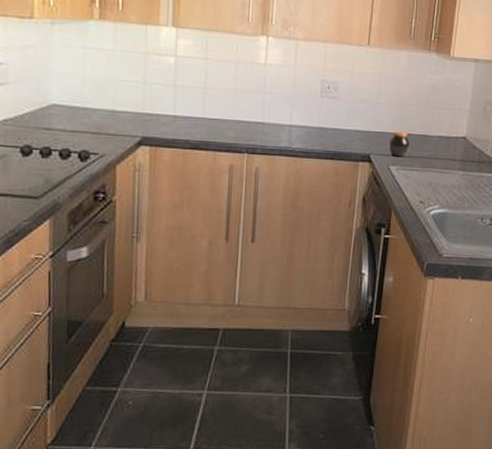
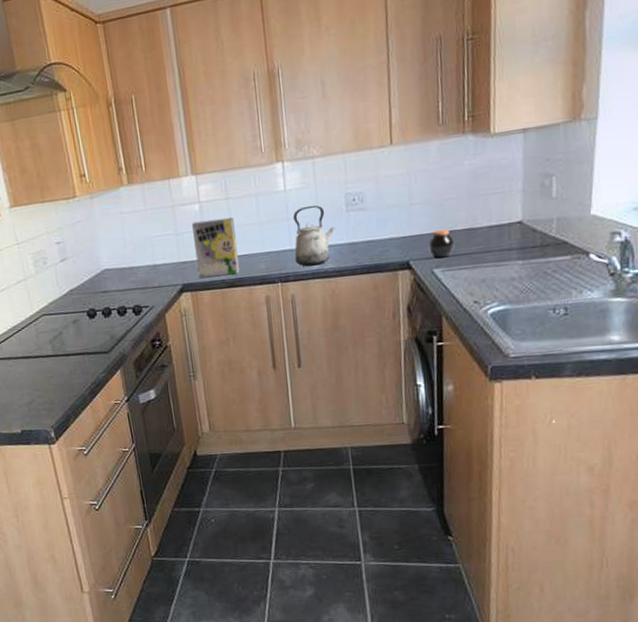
cereal box: none [161,74,209,137] -> present [192,218,240,278]
kettle: none [265,83,309,143] -> present [293,205,336,267]

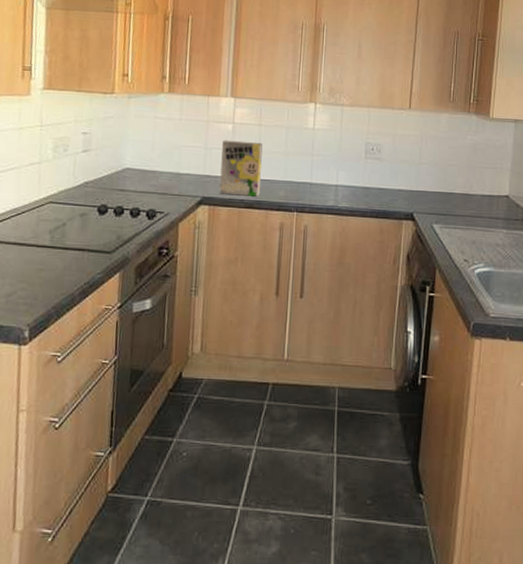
kettle: present [293,205,336,267] -> none [313,146,354,202]
jar: present [428,229,455,258] -> none [431,190,453,216]

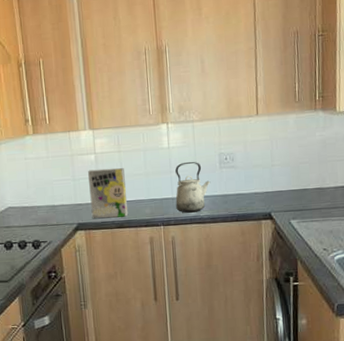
kettle: none [313,146,354,202] -> present [175,161,211,213]

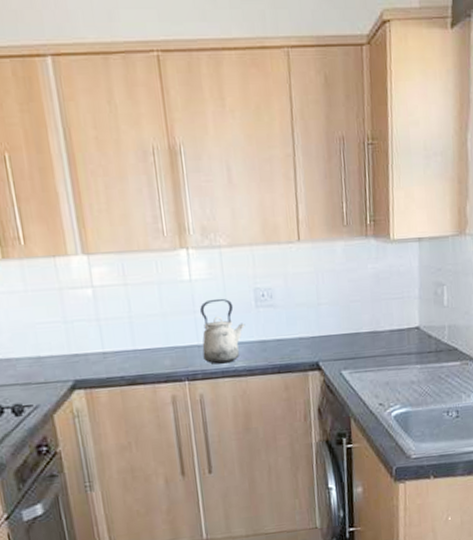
cereal box: present [88,168,129,219] -> none [84,306,142,373]

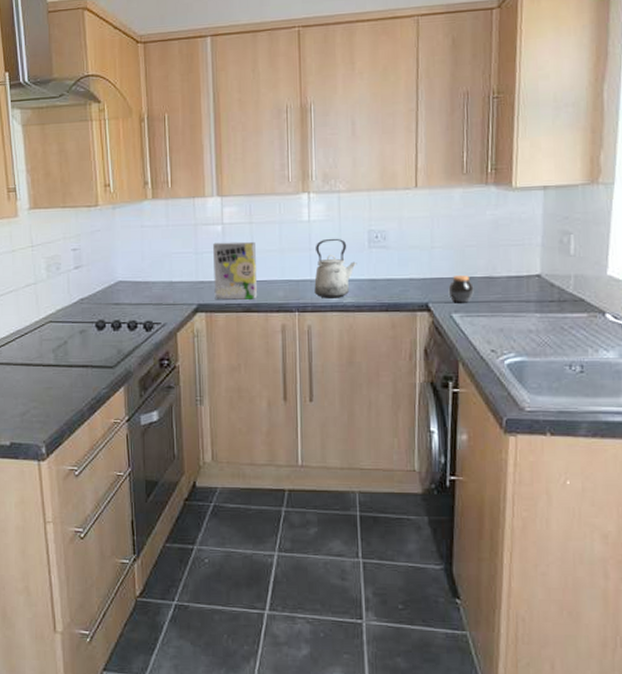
cereal box: none [84,306,142,373] -> present [213,241,258,300]
jar: none [336,331,361,360] -> present [448,275,474,303]

